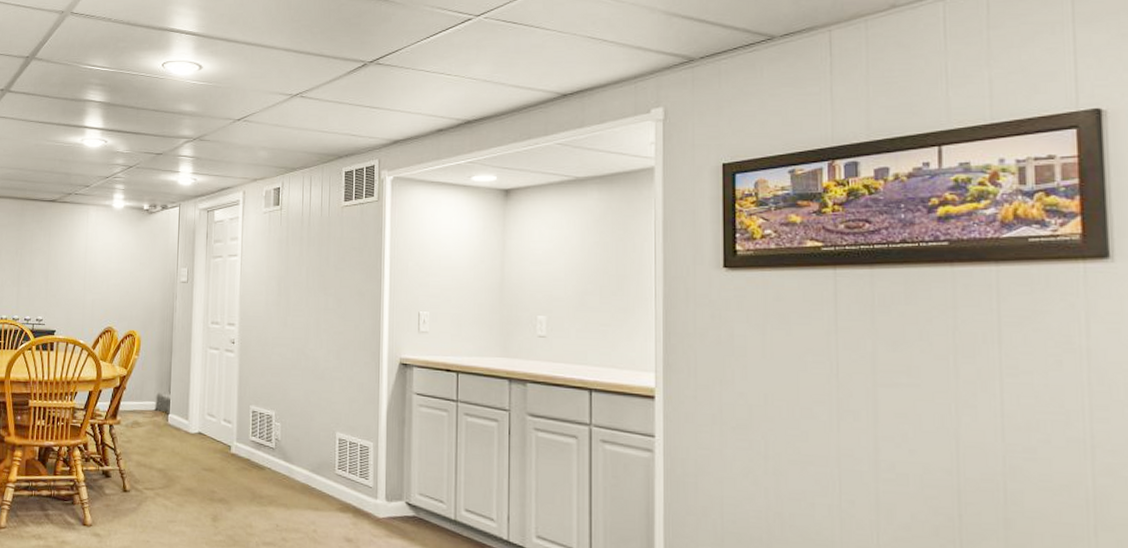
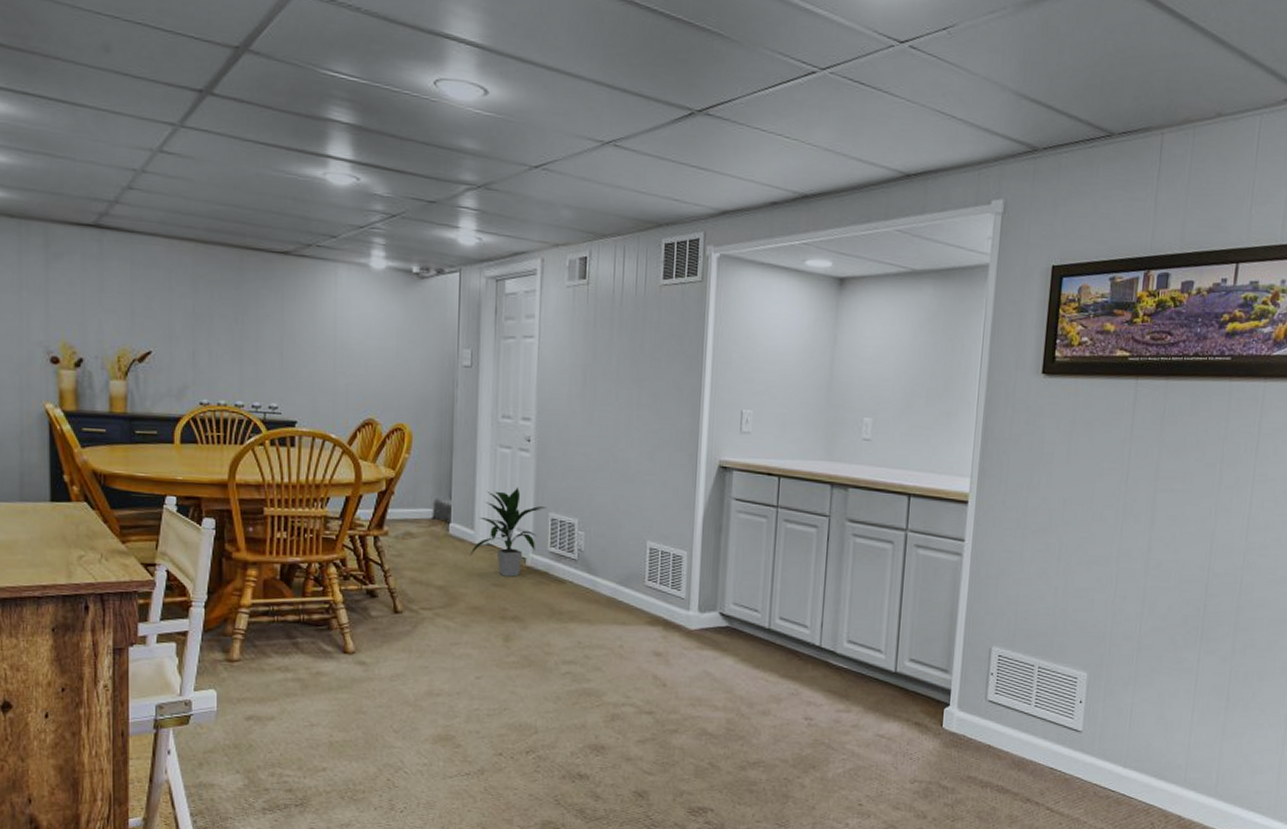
indoor plant: none [184,382,249,463] -> present [470,486,547,577]

